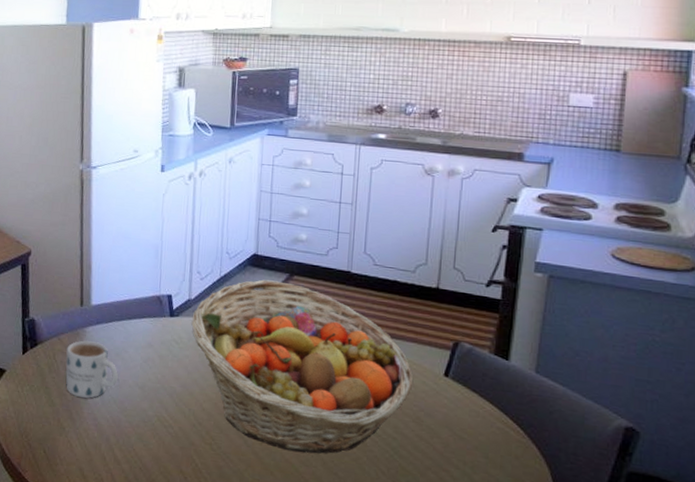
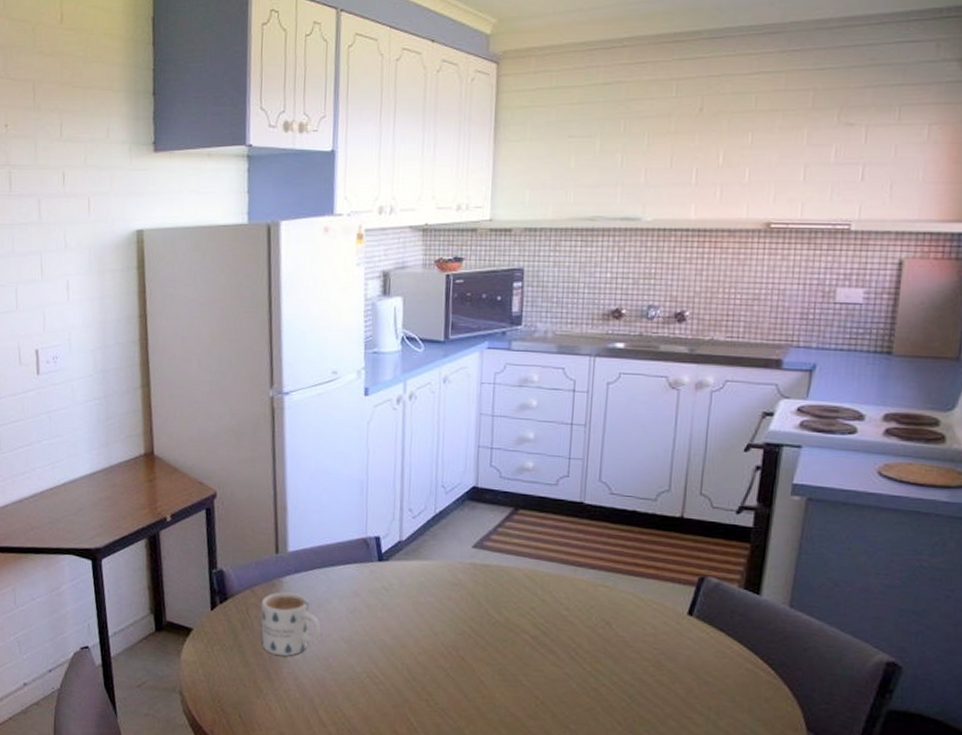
fruit basket: present [191,279,414,454] -> none [403,515,654,706]

